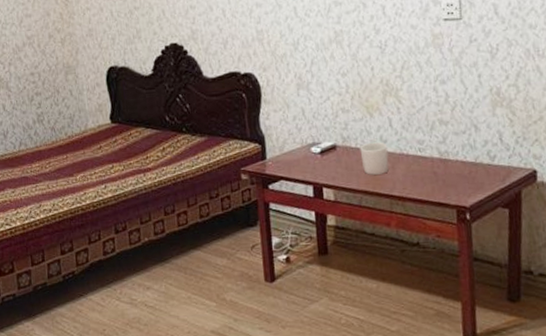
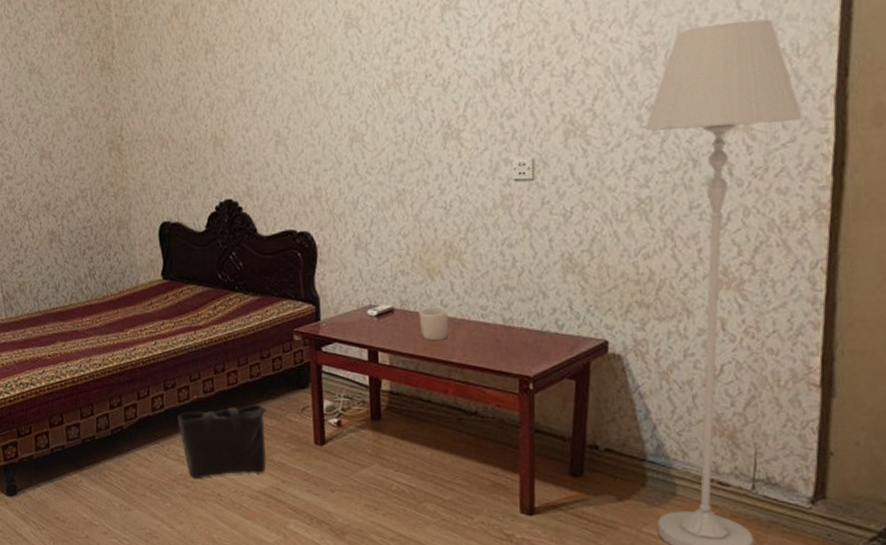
tote bag: none [129,244,218,321] -> present [177,405,266,478]

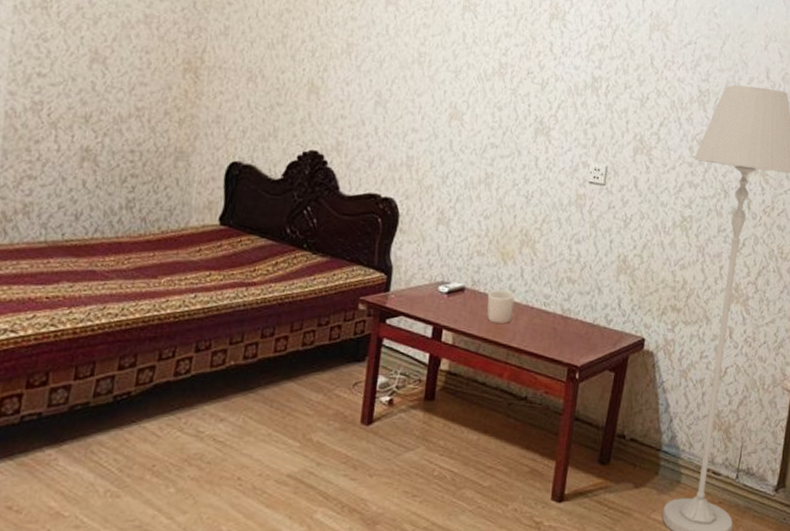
tote bag: present [177,405,266,478] -> none [204,376,314,459]

